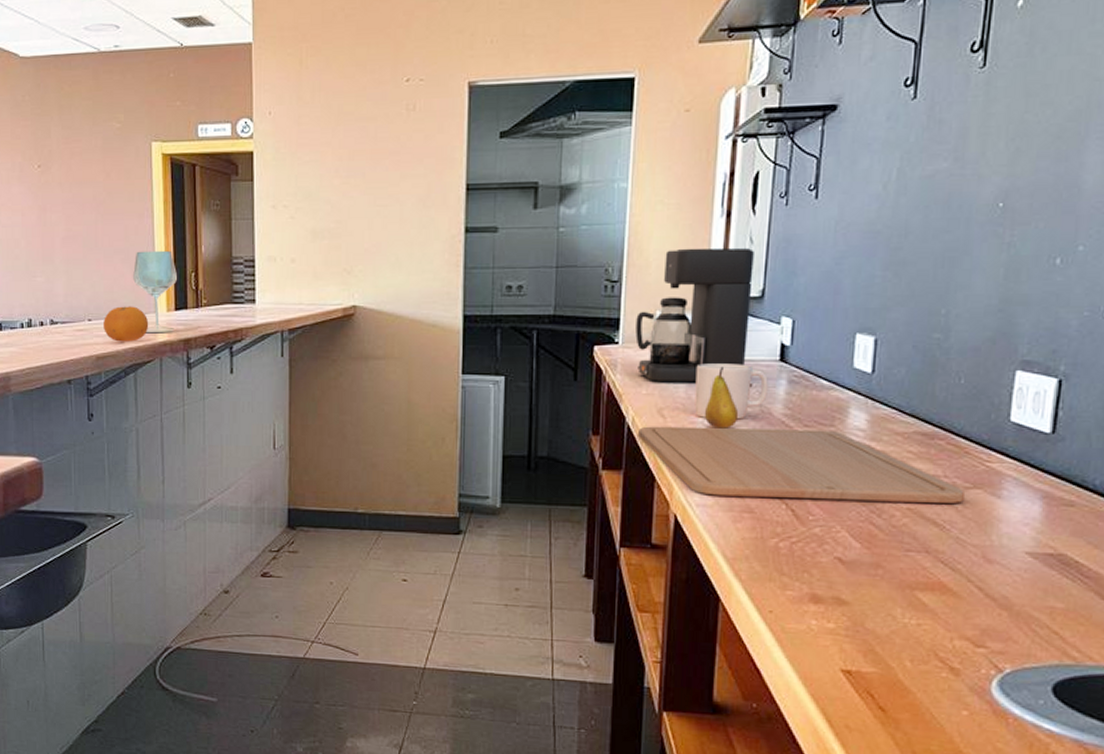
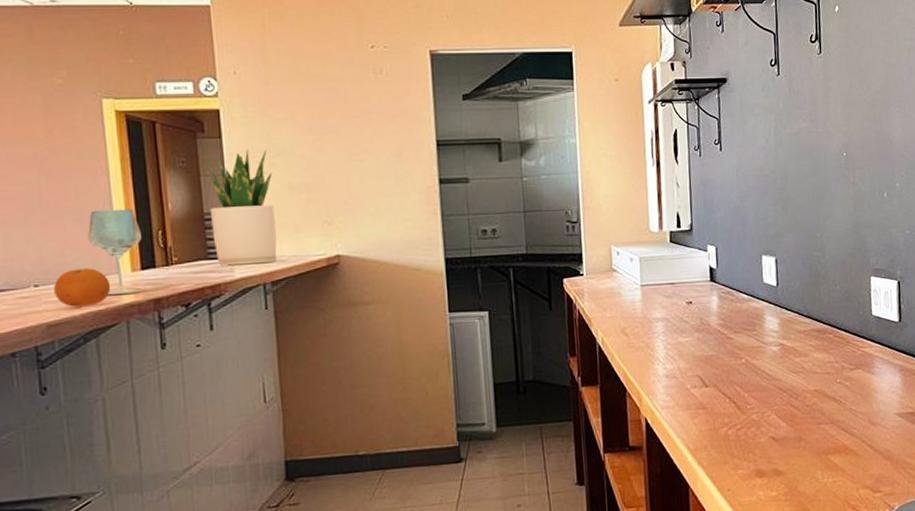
planter: none [239,192,298,311] -> present [208,149,277,266]
coffee maker: present [635,247,754,382] -> none [595,191,685,306]
chopping board: present [638,426,966,503] -> none [608,334,852,398]
mug: present [694,363,770,420] -> none [648,285,705,333]
fruit: present [705,367,739,429] -> none [659,289,685,341]

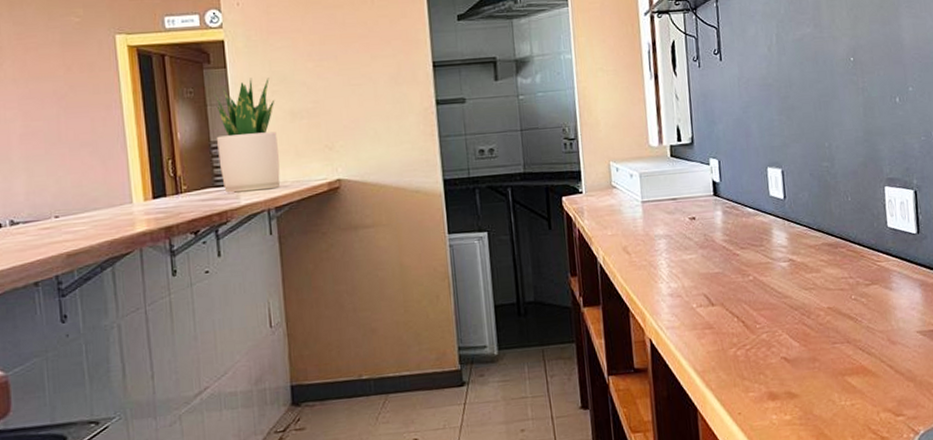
fruit: present [54,268,111,307] -> none [73,198,125,237]
wine glass: present [87,208,143,296] -> none [102,139,155,225]

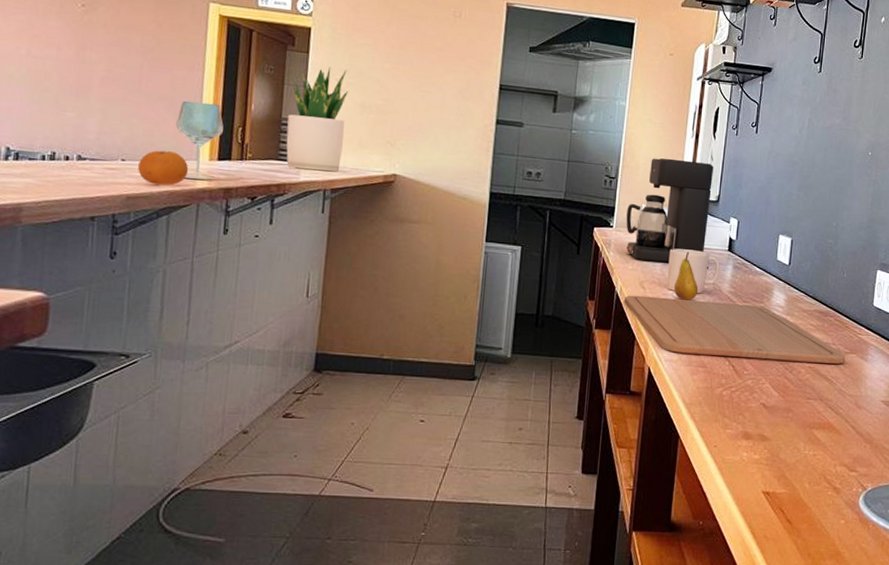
fruit: none [73,198,125,237] -> present [138,150,189,186]
wine glass: none [102,139,155,225] -> present [175,100,224,180]
coffee maker: none [594,104,688,223] -> present [626,158,714,262]
chopping board: none [609,250,868,318] -> present [624,295,846,364]
mug: none [649,201,709,251] -> present [667,248,721,294]
fruit: none [661,205,689,259] -> present [674,252,699,300]

